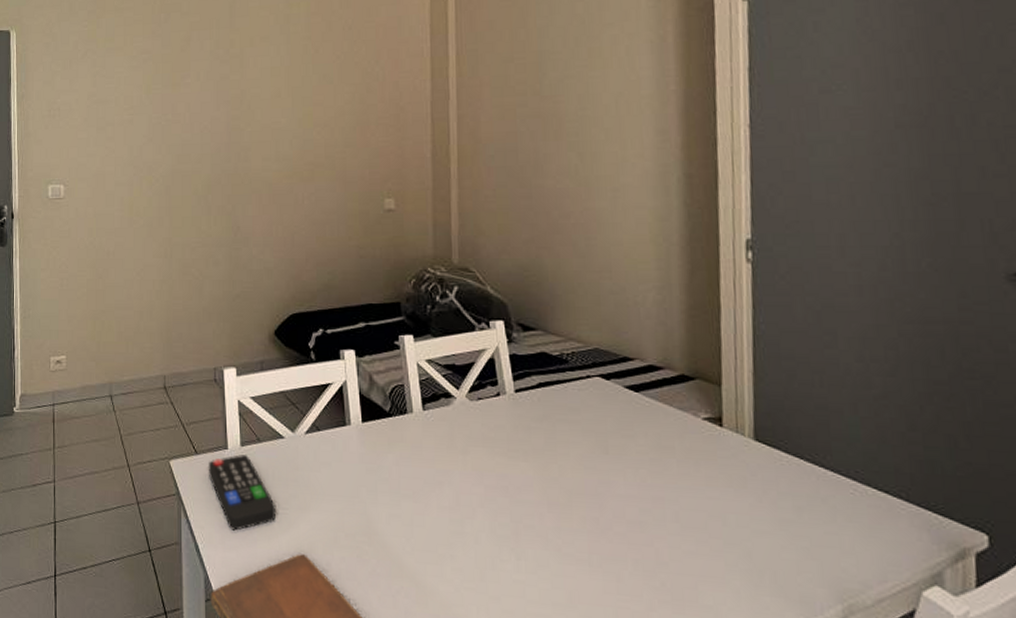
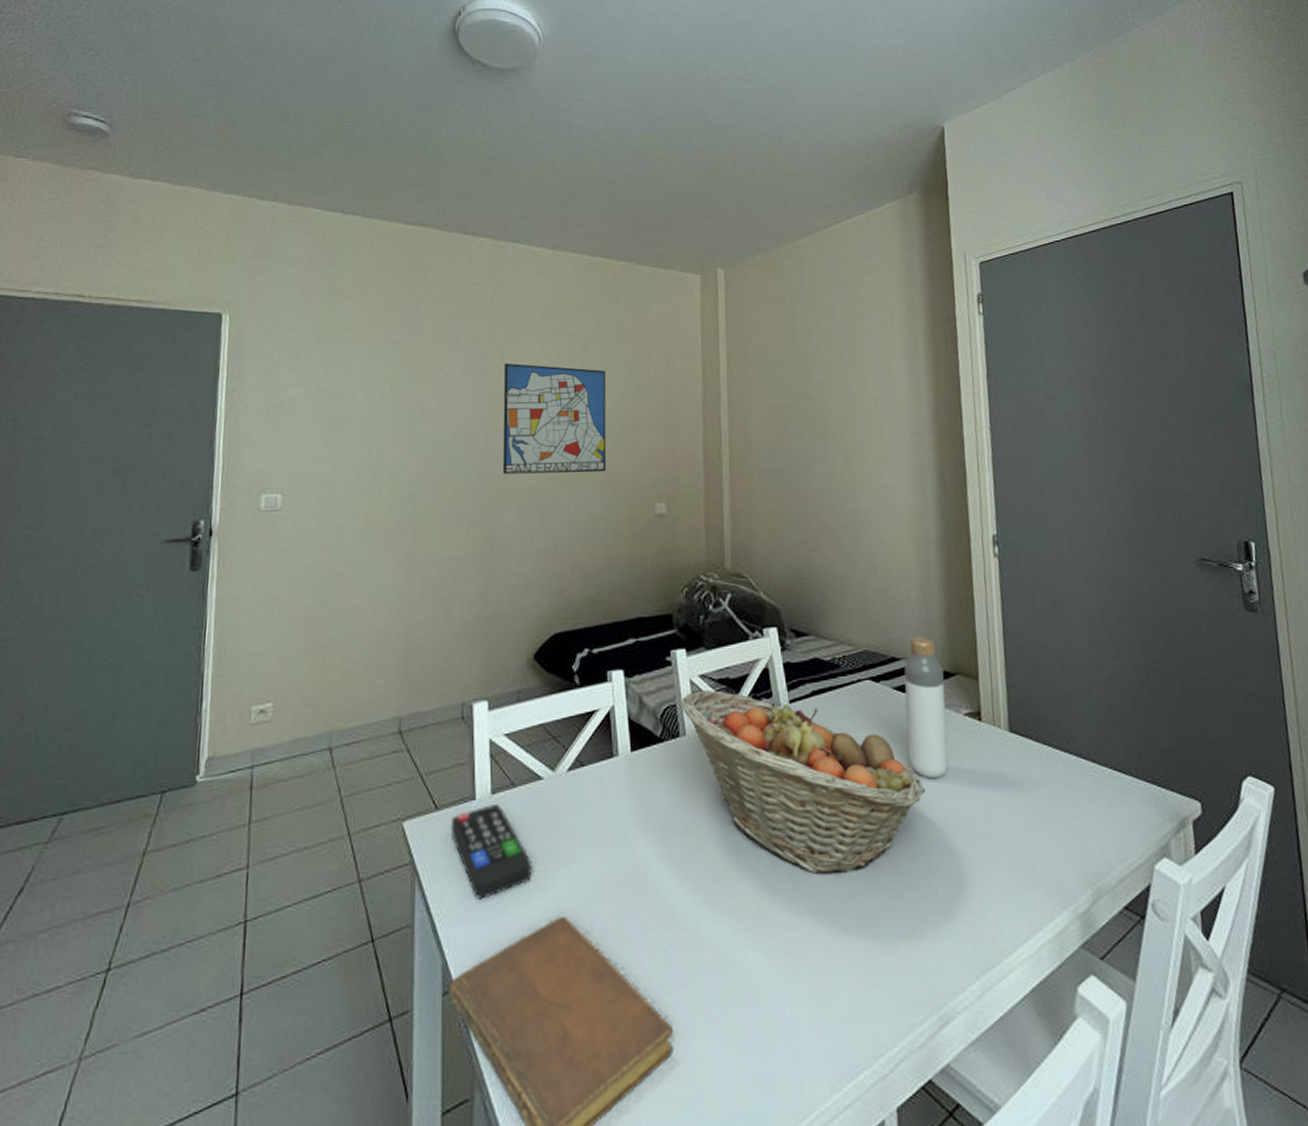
wall art: none [243,67,338,170] -> present [502,362,607,475]
fruit basket: none [409,374,656,554] -> present [681,690,925,874]
bottle: none [637,338,683,478] -> present [904,636,949,779]

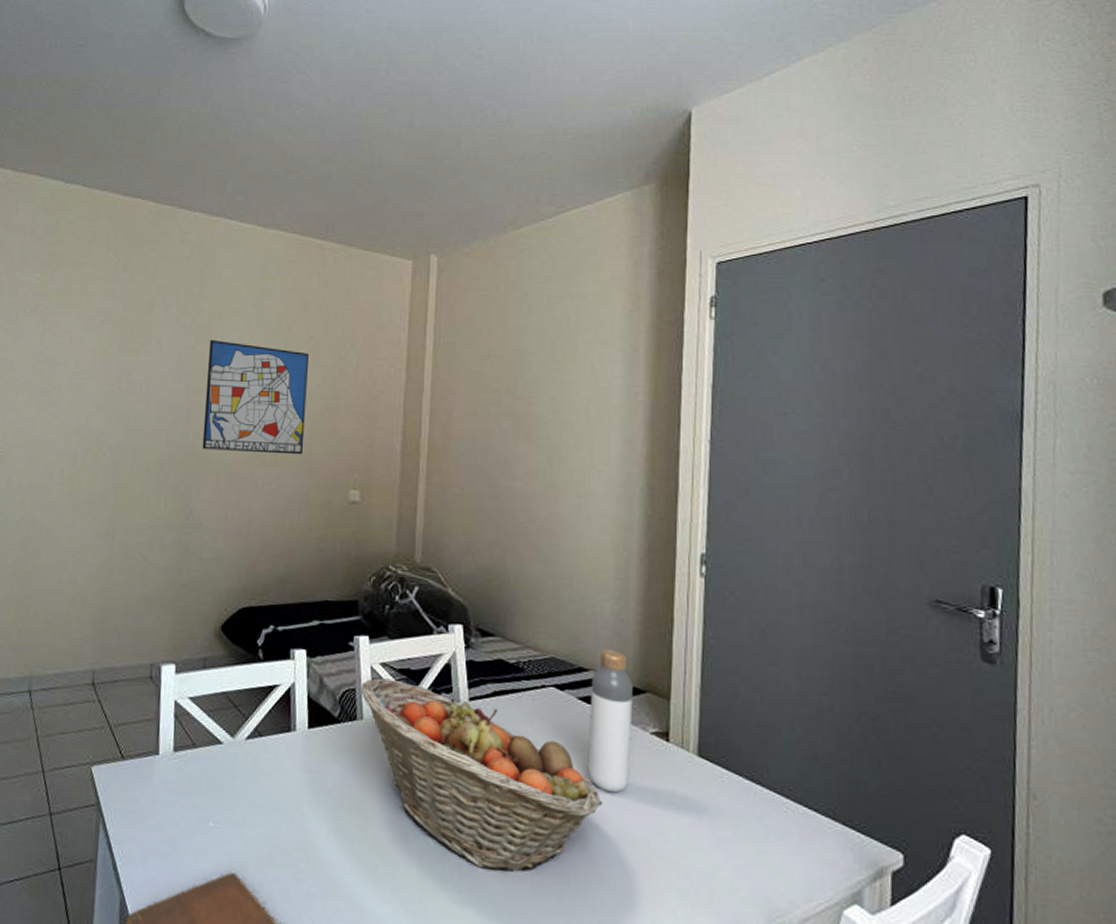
remote control: present [450,803,531,900] -> none [134,760,207,846]

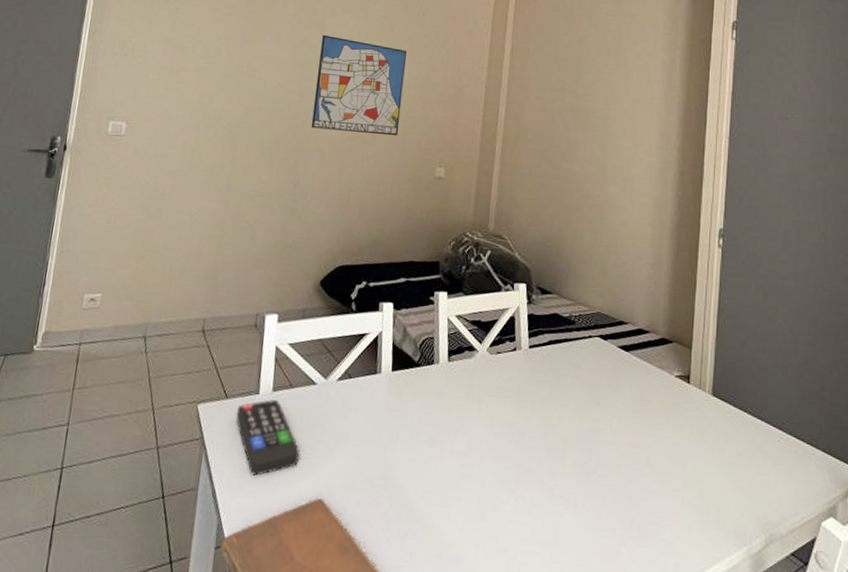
remote control: none [134,760,207,846] -> present [236,399,299,476]
fruit basket: present [361,678,602,872] -> none [438,328,635,494]
bottle: present [587,649,633,793] -> none [624,306,662,427]

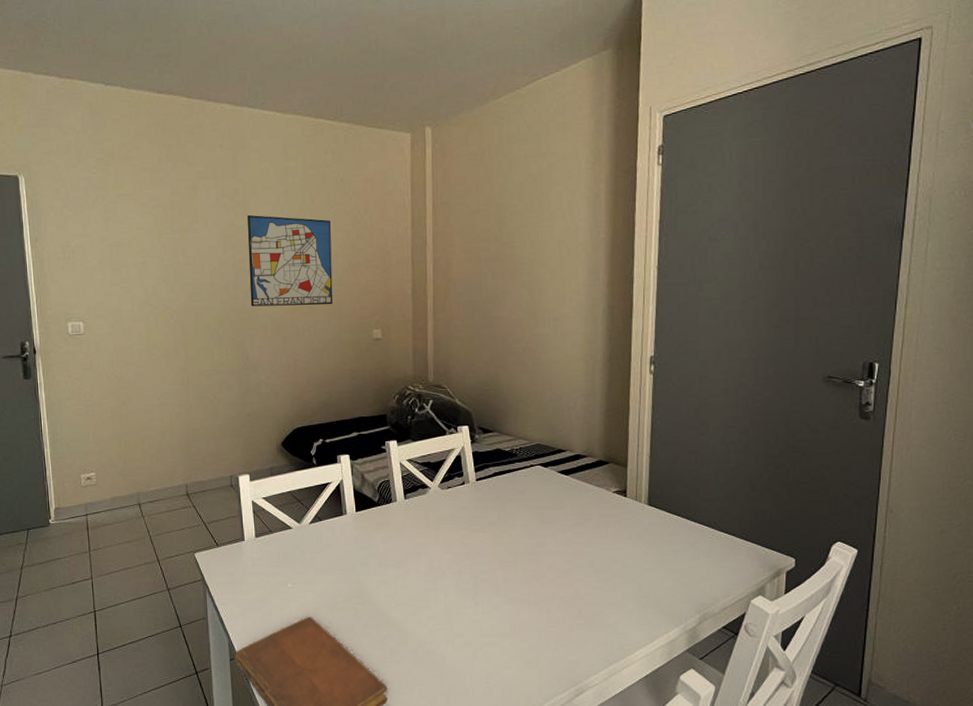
remote control: present [236,399,299,476] -> none [228,543,286,604]

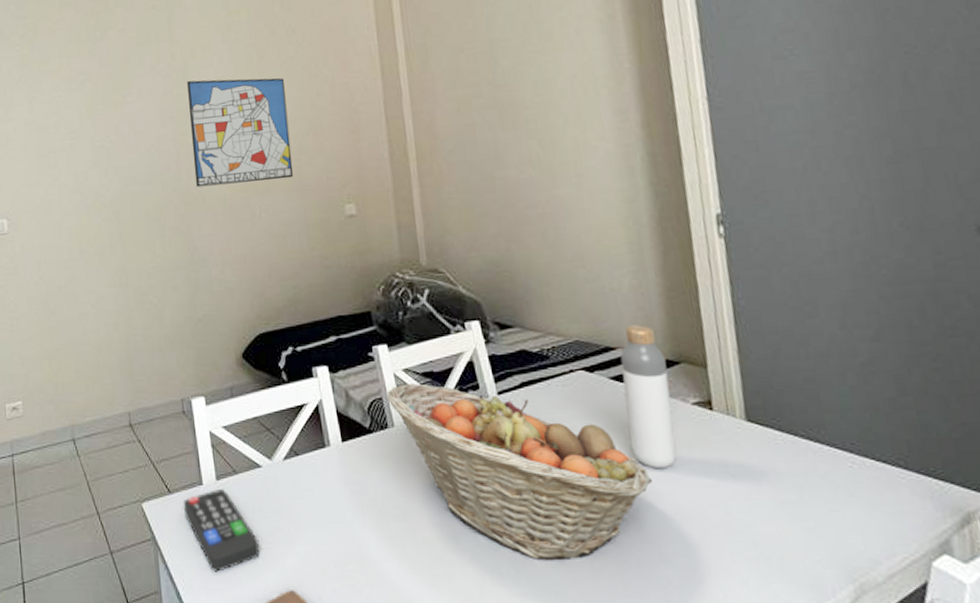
remote control: none [228,543,286,604] -> present [183,488,260,572]
fruit basket: none [393,470,578,597] -> present [387,383,652,560]
bottle: none [566,434,599,537] -> present [620,324,678,469]

